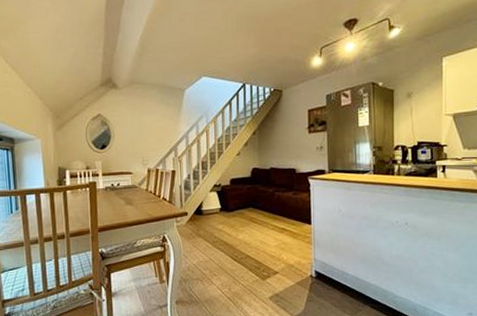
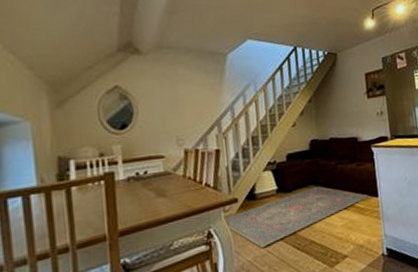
rug: none [176,209,303,255] -> present [223,186,369,248]

